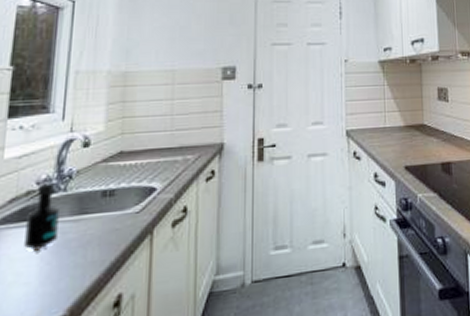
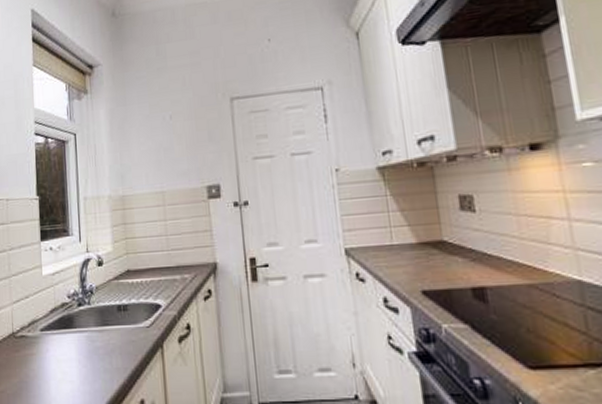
bottle: present [22,183,59,251] -> none [64,297,88,355]

